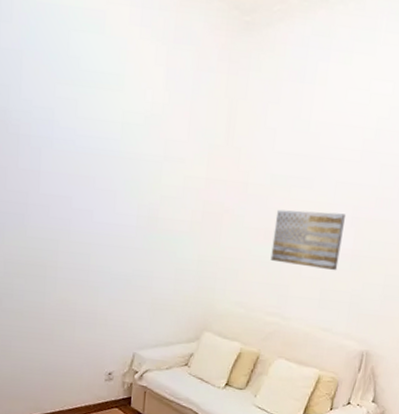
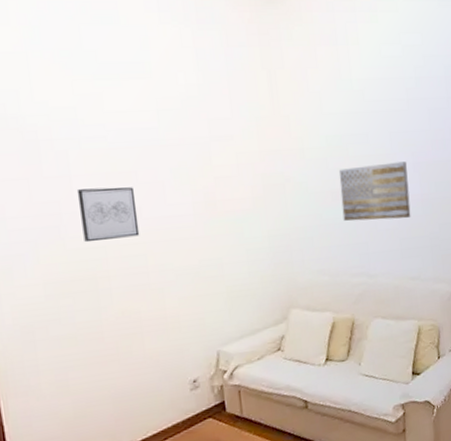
wall art: none [42,185,90,237] -> present [76,187,140,243]

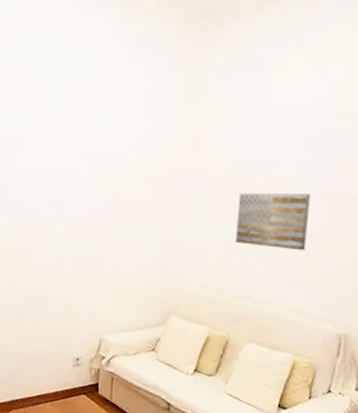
wall art: present [76,187,140,243] -> none [15,181,59,226]

